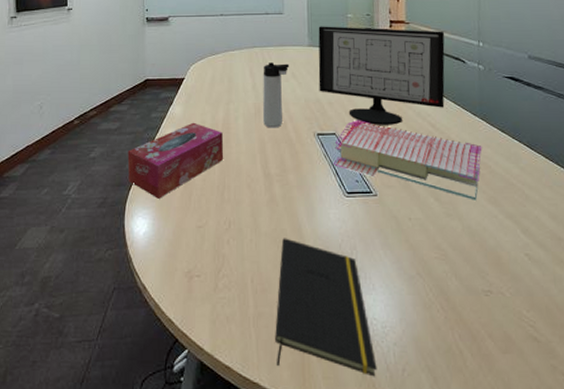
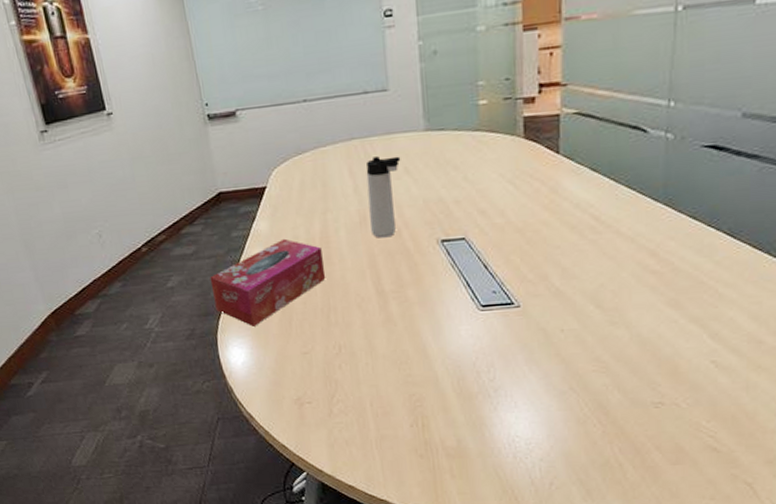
notepad: present [275,238,377,377] -> none [401,359,520,491]
computer monitor: present [318,26,445,125] -> none [437,90,619,224]
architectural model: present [333,120,482,200] -> none [462,219,664,305]

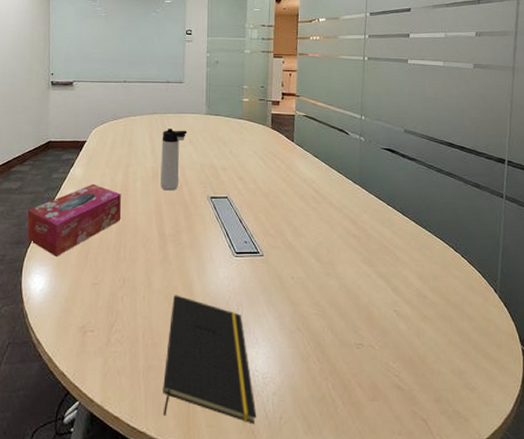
notepad: none [401,359,520,491] -> present [163,295,257,425]

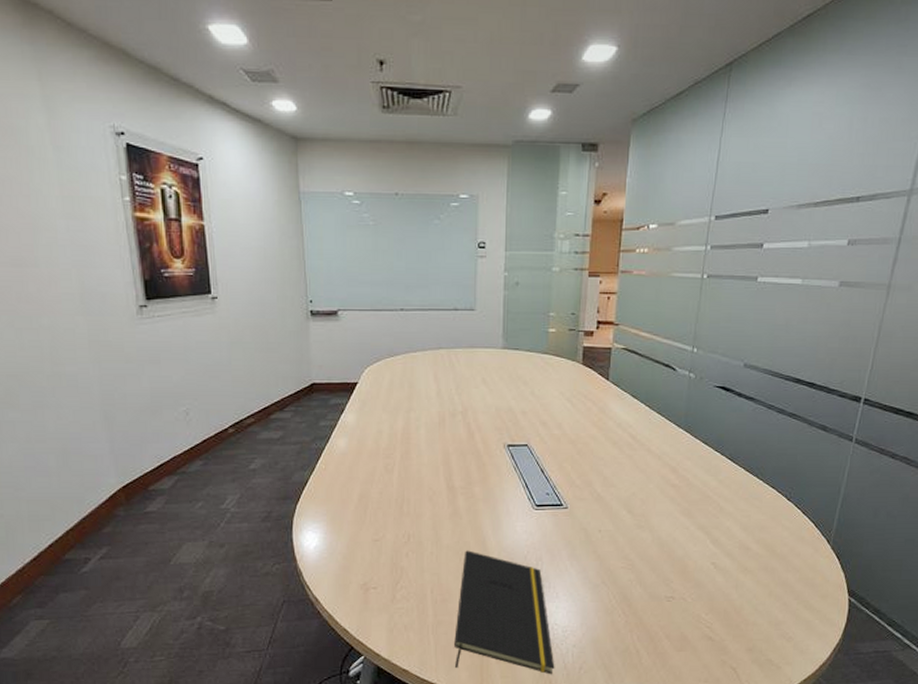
tissue box: present [27,183,121,257] -> none [293,431,403,512]
thermos bottle: present [160,128,187,191] -> none [448,366,480,439]

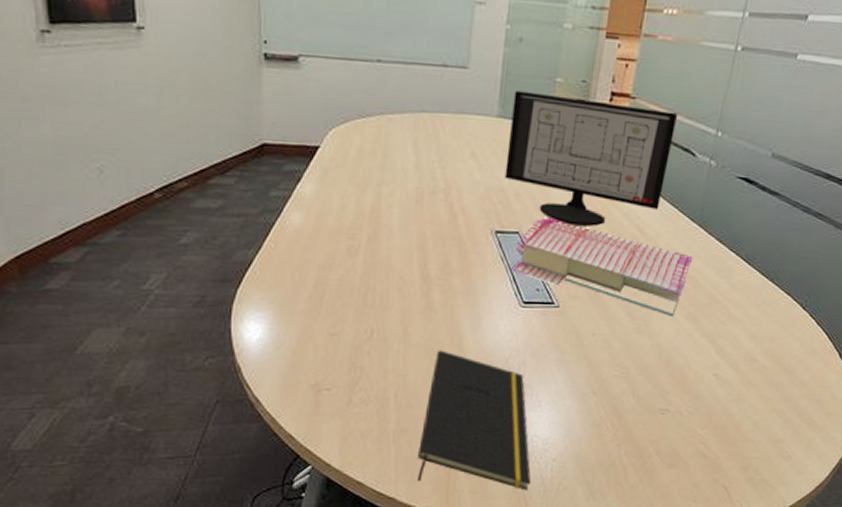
computer monitor: none [512,326,657,436] -> present [504,90,678,226]
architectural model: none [523,431,683,512] -> present [510,217,693,317]

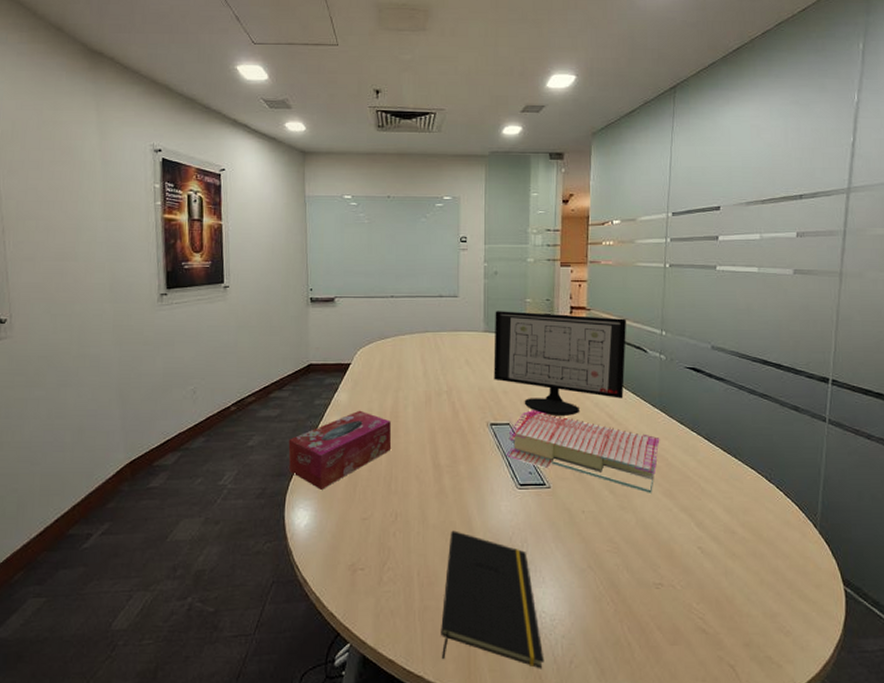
tissue box: none [235,206,370,300] -> present [288,410,392,490]

